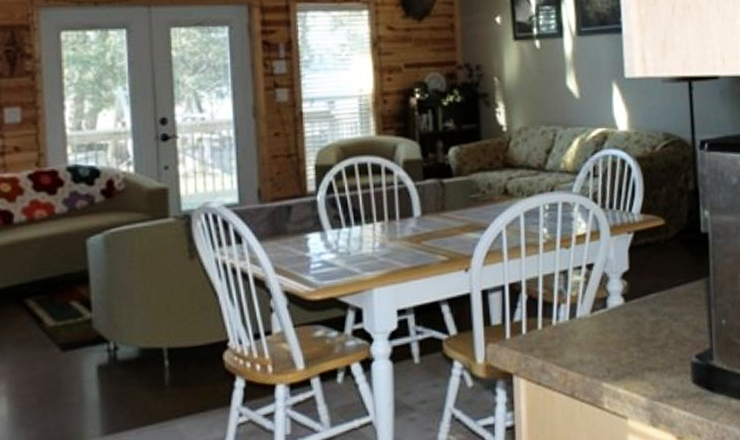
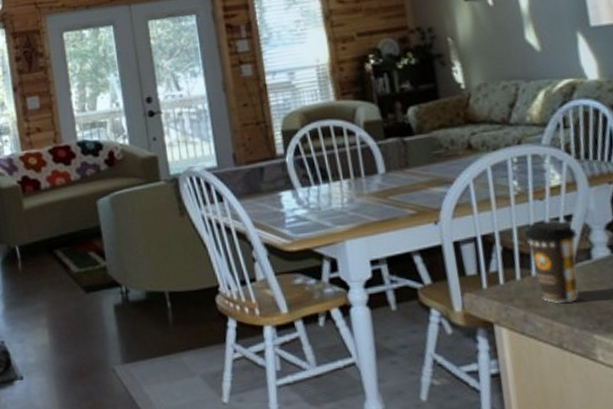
coffee cup: none [548,269,597,353] -> present [523,220,578,304]

